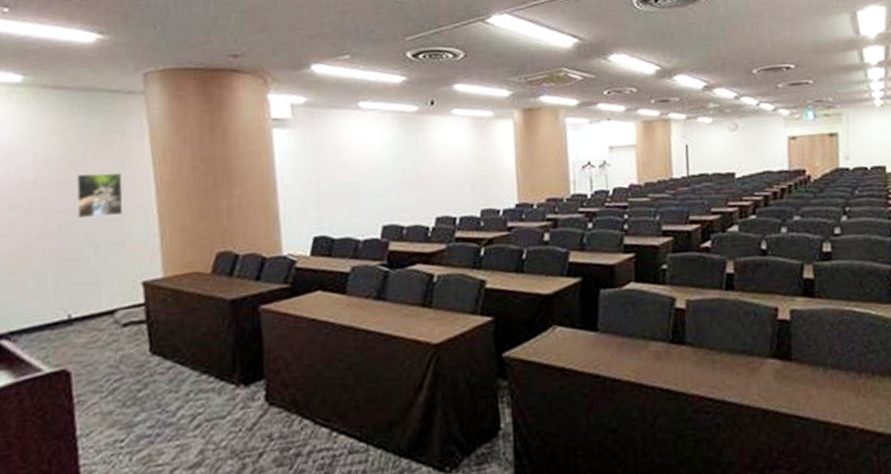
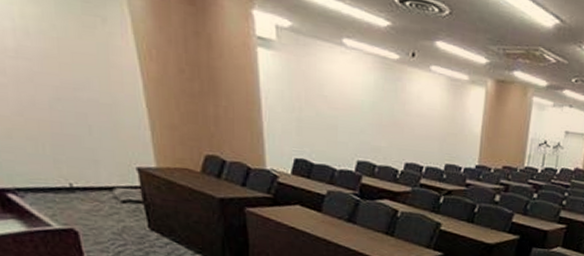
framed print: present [76,173,123,219] -> none [61,51,112,102]

